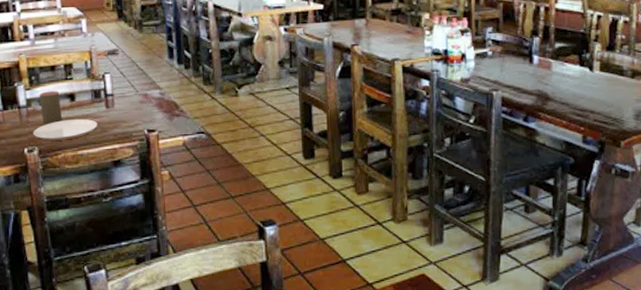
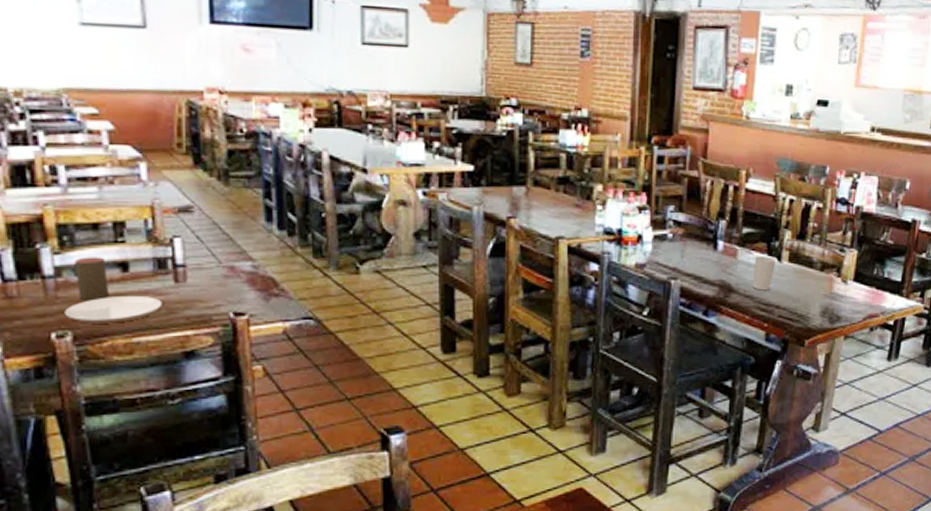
cup: none [567,67,589,98] -> present [752,256,776,291]

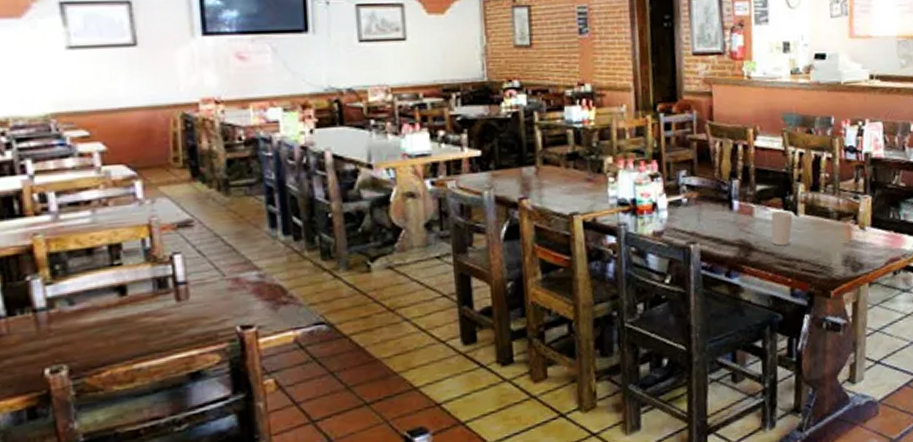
plate: present [64,295,163,324] -> none [58,318,164,355]
cup: present [74,257,110,301] -> none [67,282,108,331]

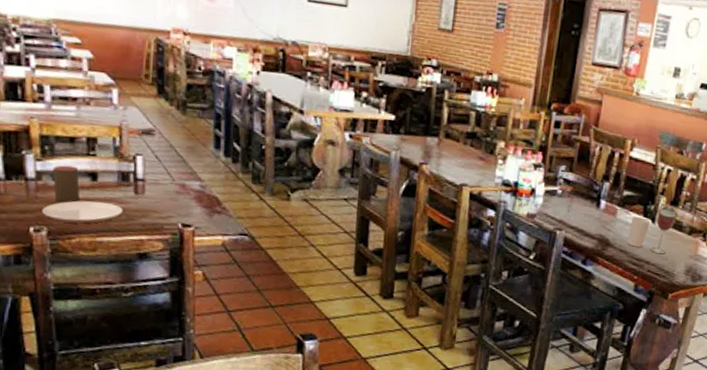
plate: none [58,318,164,355] -> present [42,200,123,224]
cup: none [67,282,108,331] -> present [52,165,81,204]
wineglass: none [799,193,820,249] -> present [651,206,676,255]

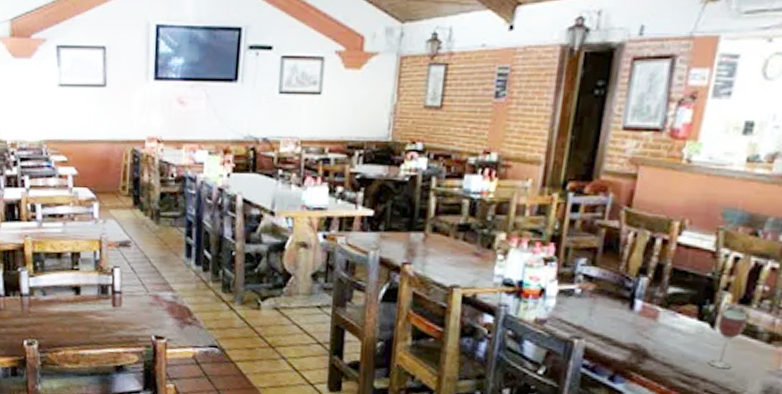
plate: present [42,200,123,224] -> none [34,314,103,337]
cup: present [52,165,81,204] -> none [42,280,66,317]
cup: present [627,216,651,248] -> none [673,320,709,360]

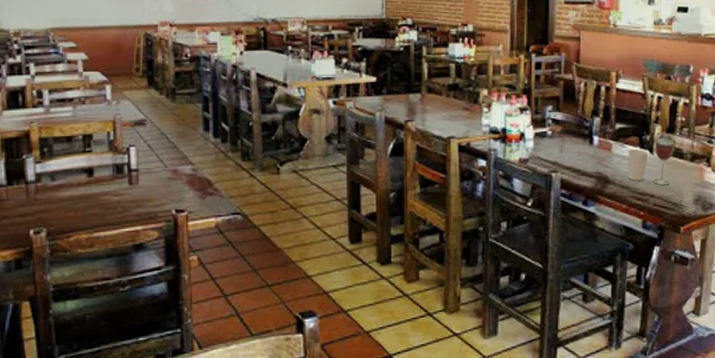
cup: none [673,320,709,360] -> present [627,149,649,181]

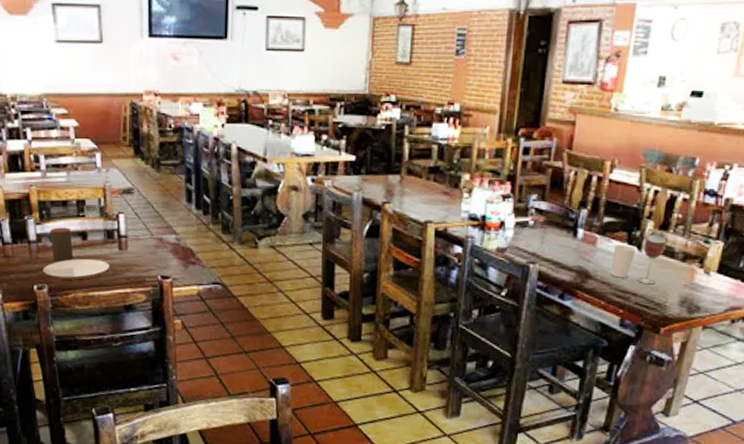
plate: none [41,196,119,221] -> present [43,258,110,280]
cup: none [51,164,78,202] -> present [50,227,74,262]

